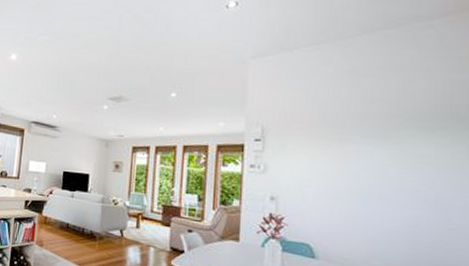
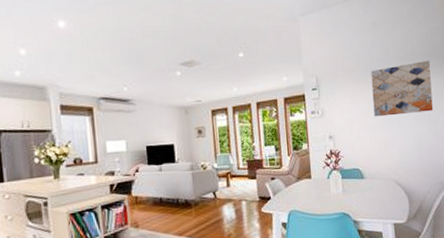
wall art: none [341,122,445,191] -> present [371,60,433,117]

